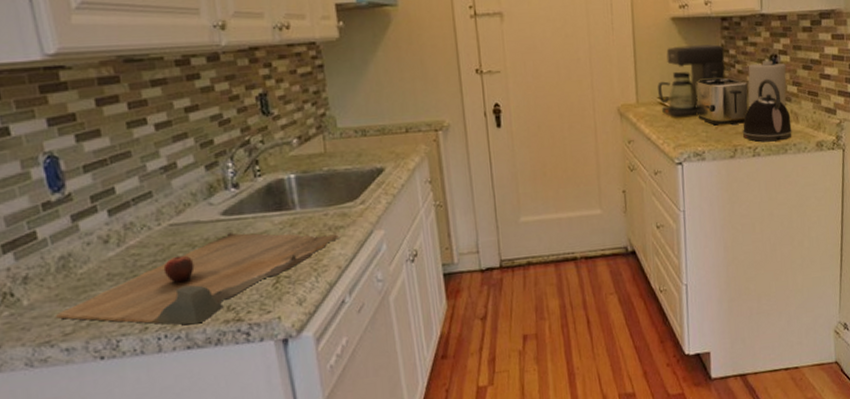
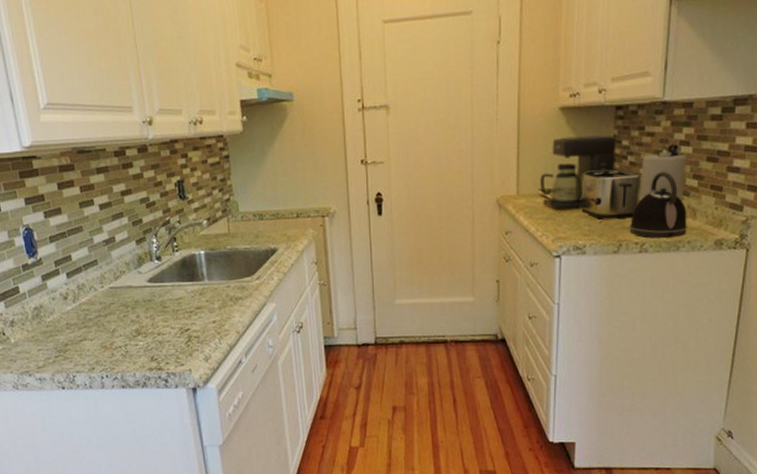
cutting board: present [55,232,340,326] -> none [31,297,239,370]

